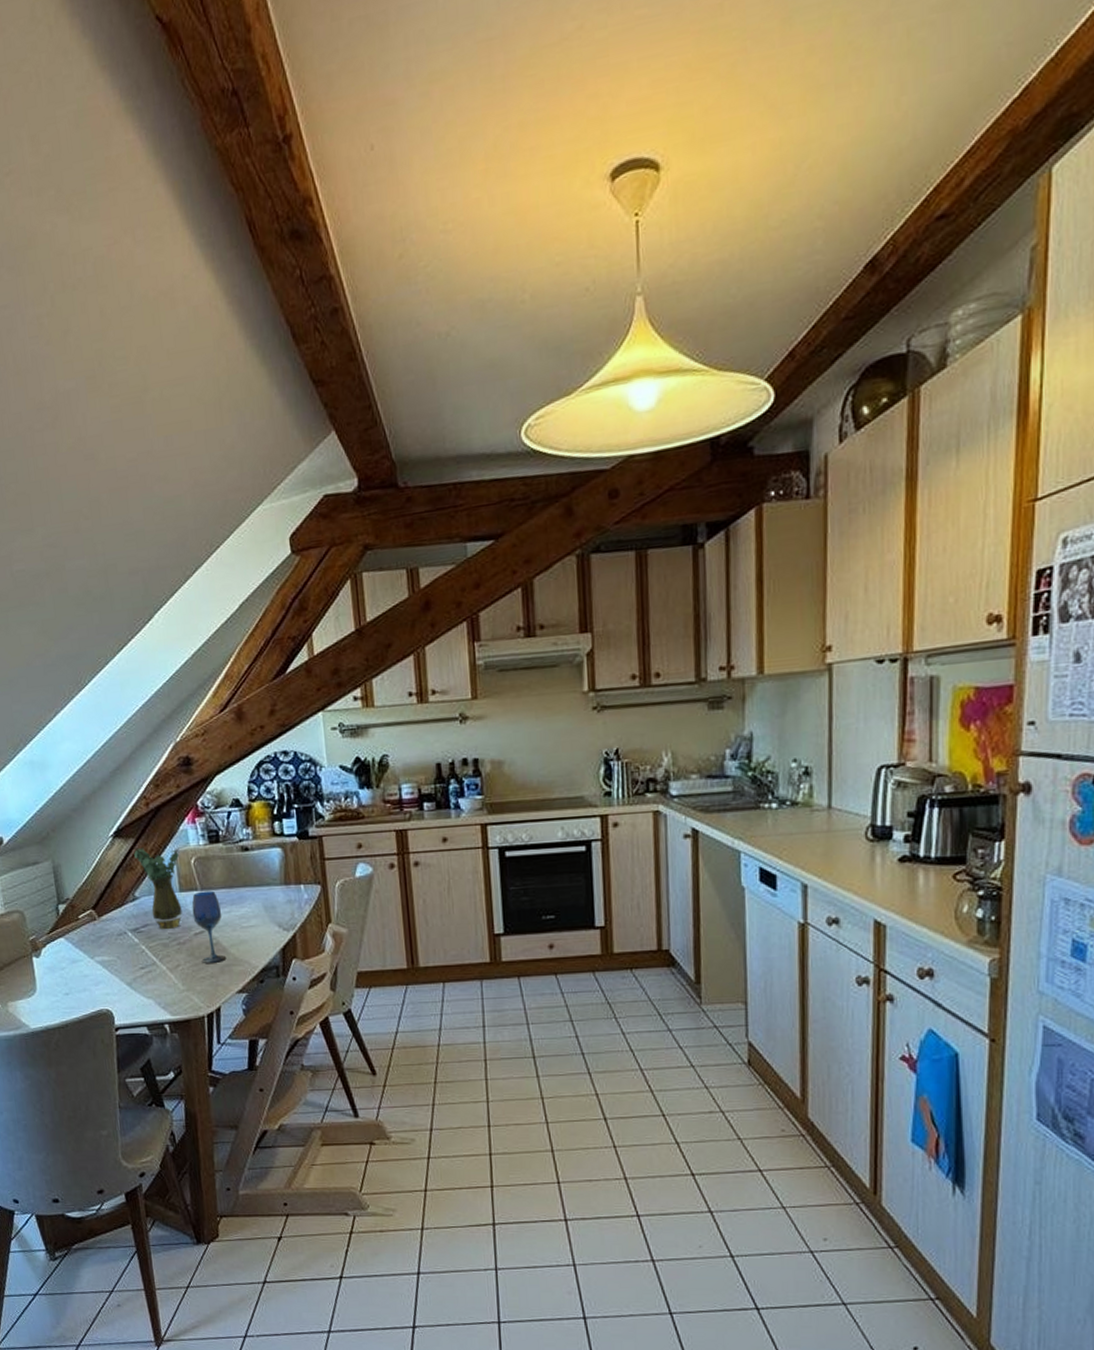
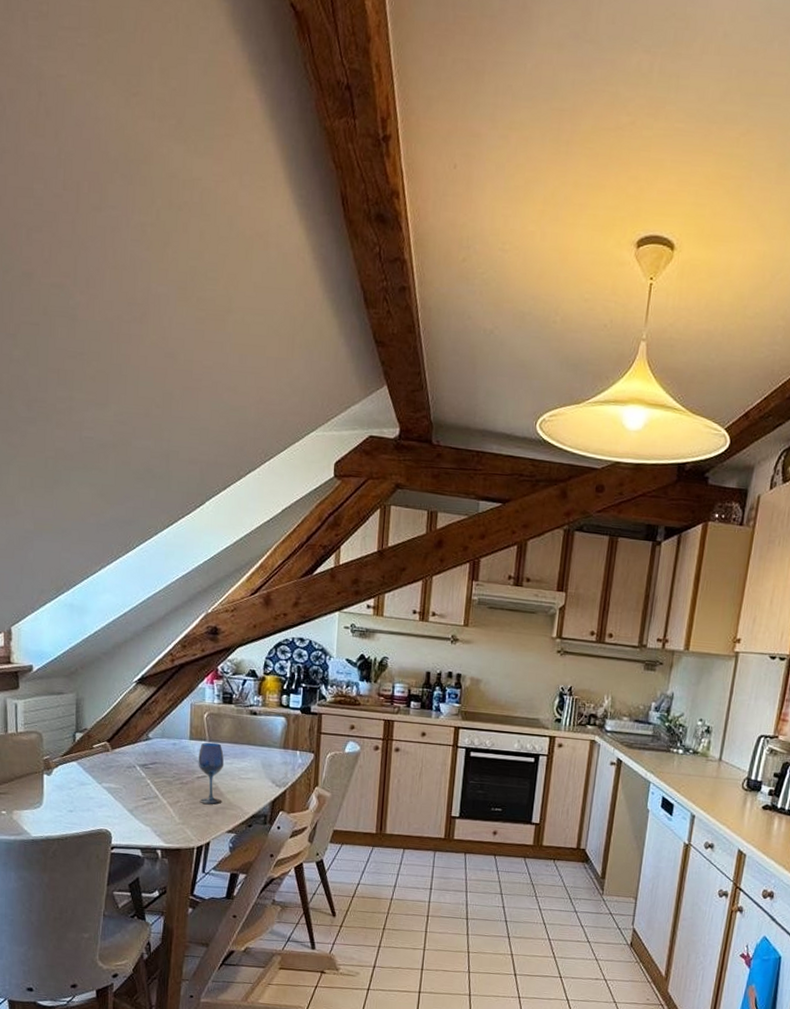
vase: present [133,846,183,930] -> none [153,694,194,770]

